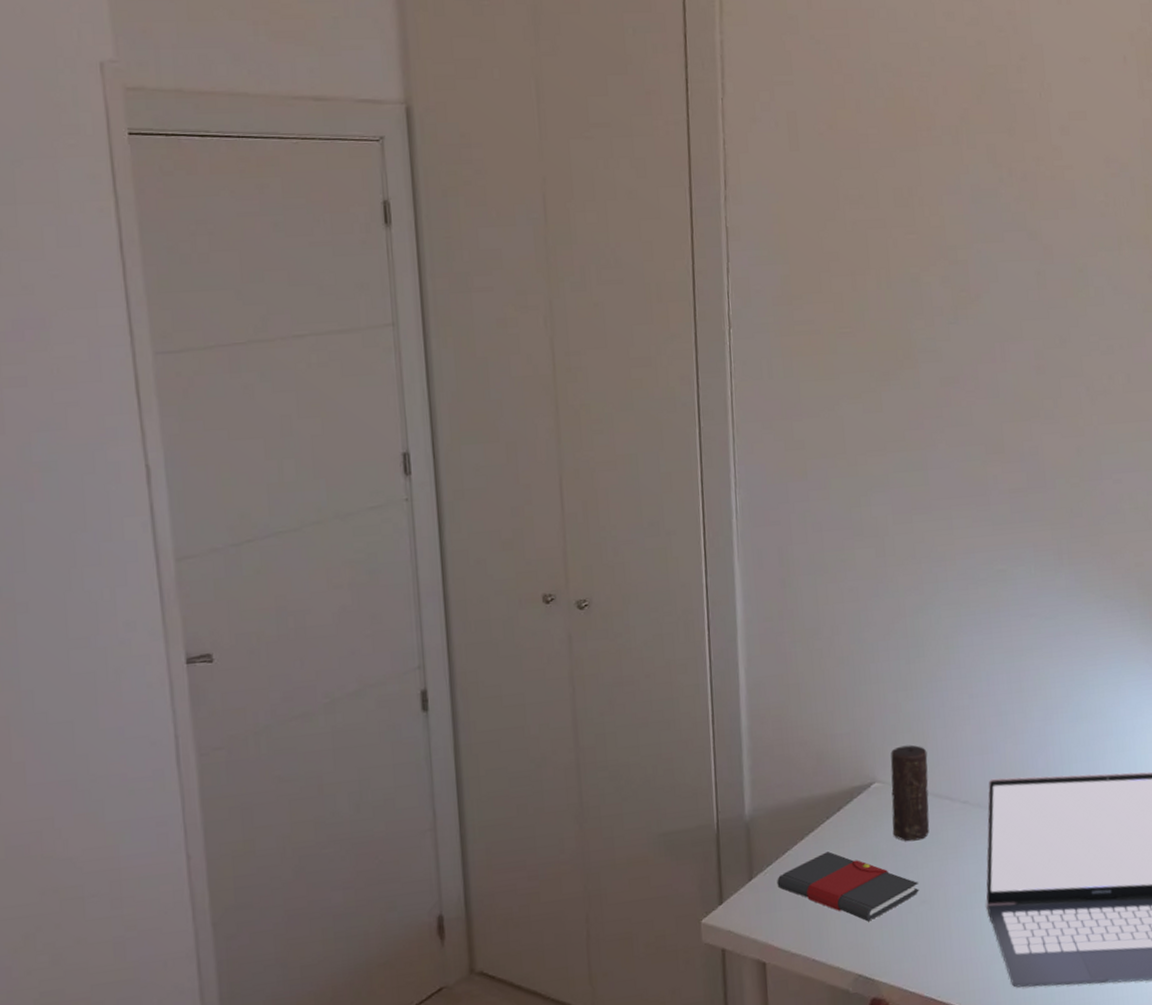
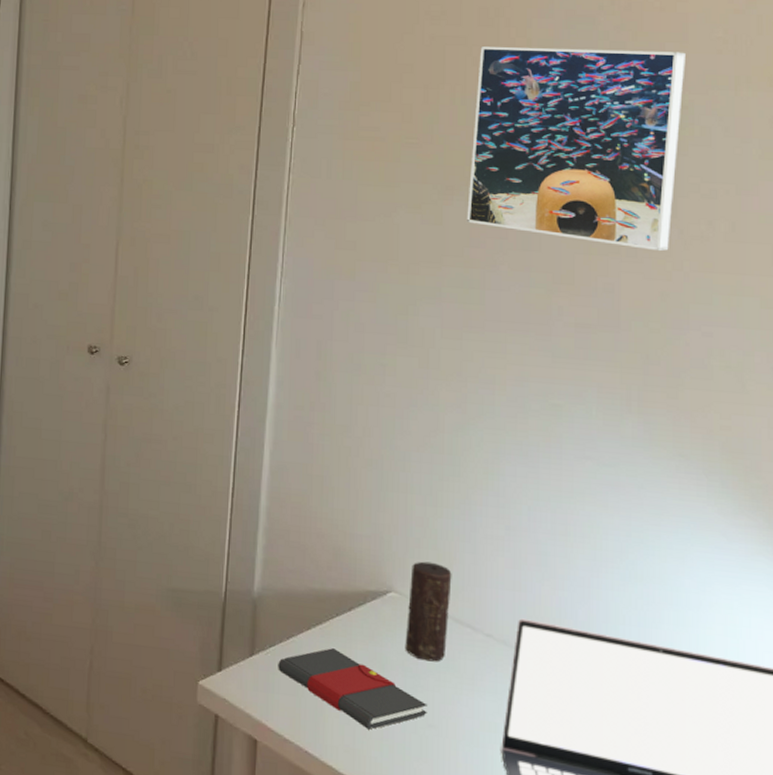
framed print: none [899,218,1080,410] -> present [467,46,685,252]

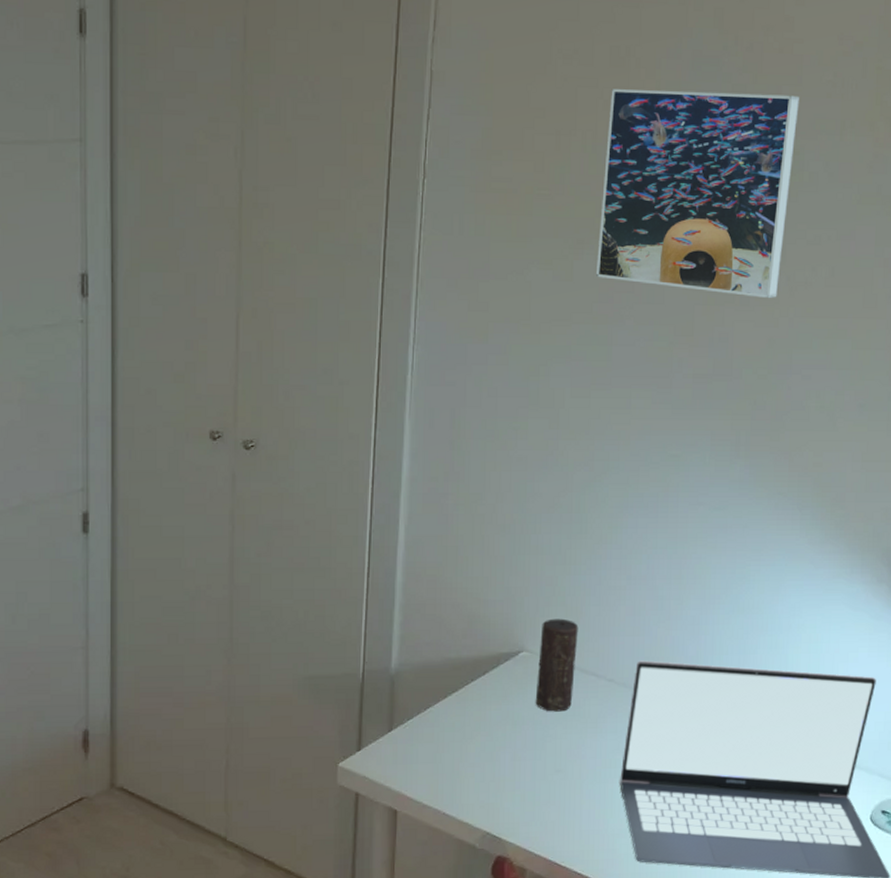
book: present [278,648,427,730] -> none [416,713,555,783]

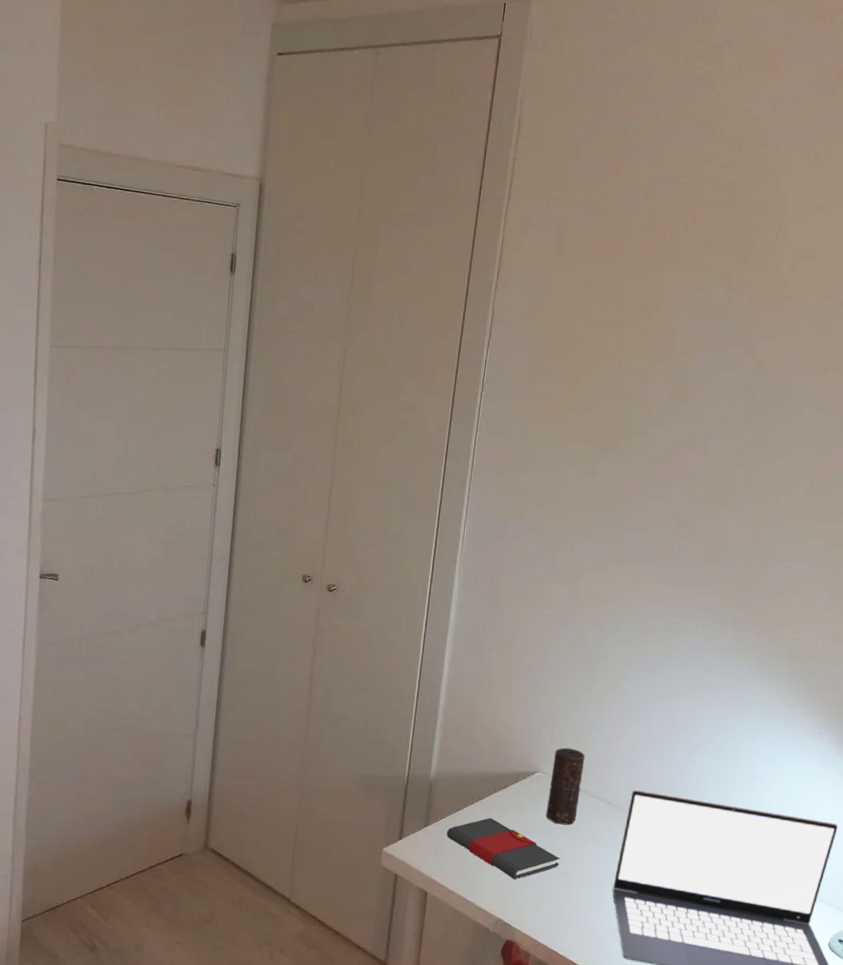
book: none [416,713,555,783] -> present [447,818,560,880]
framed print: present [596,89,799,299] -> none [615,329,790,502]

